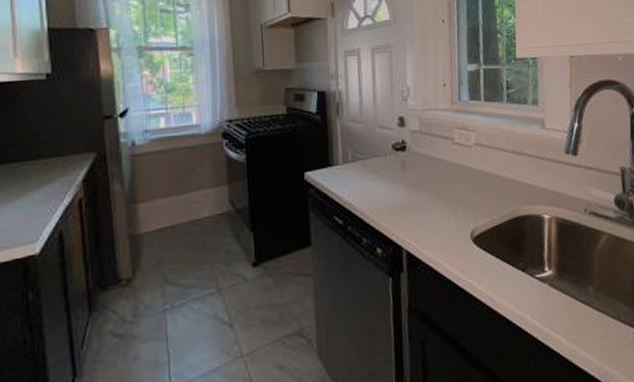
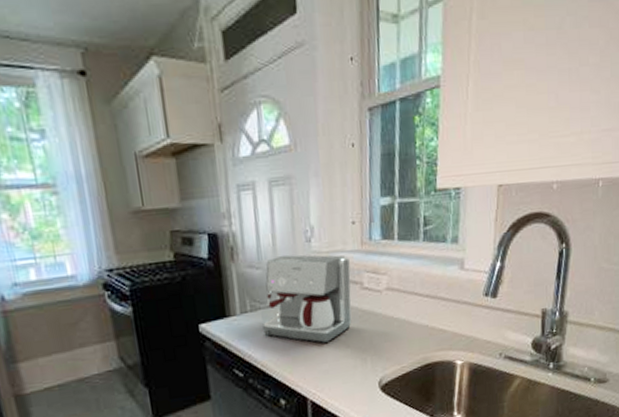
coffee maker: none [362,111,444,194] -> present [262,255,352,343]

